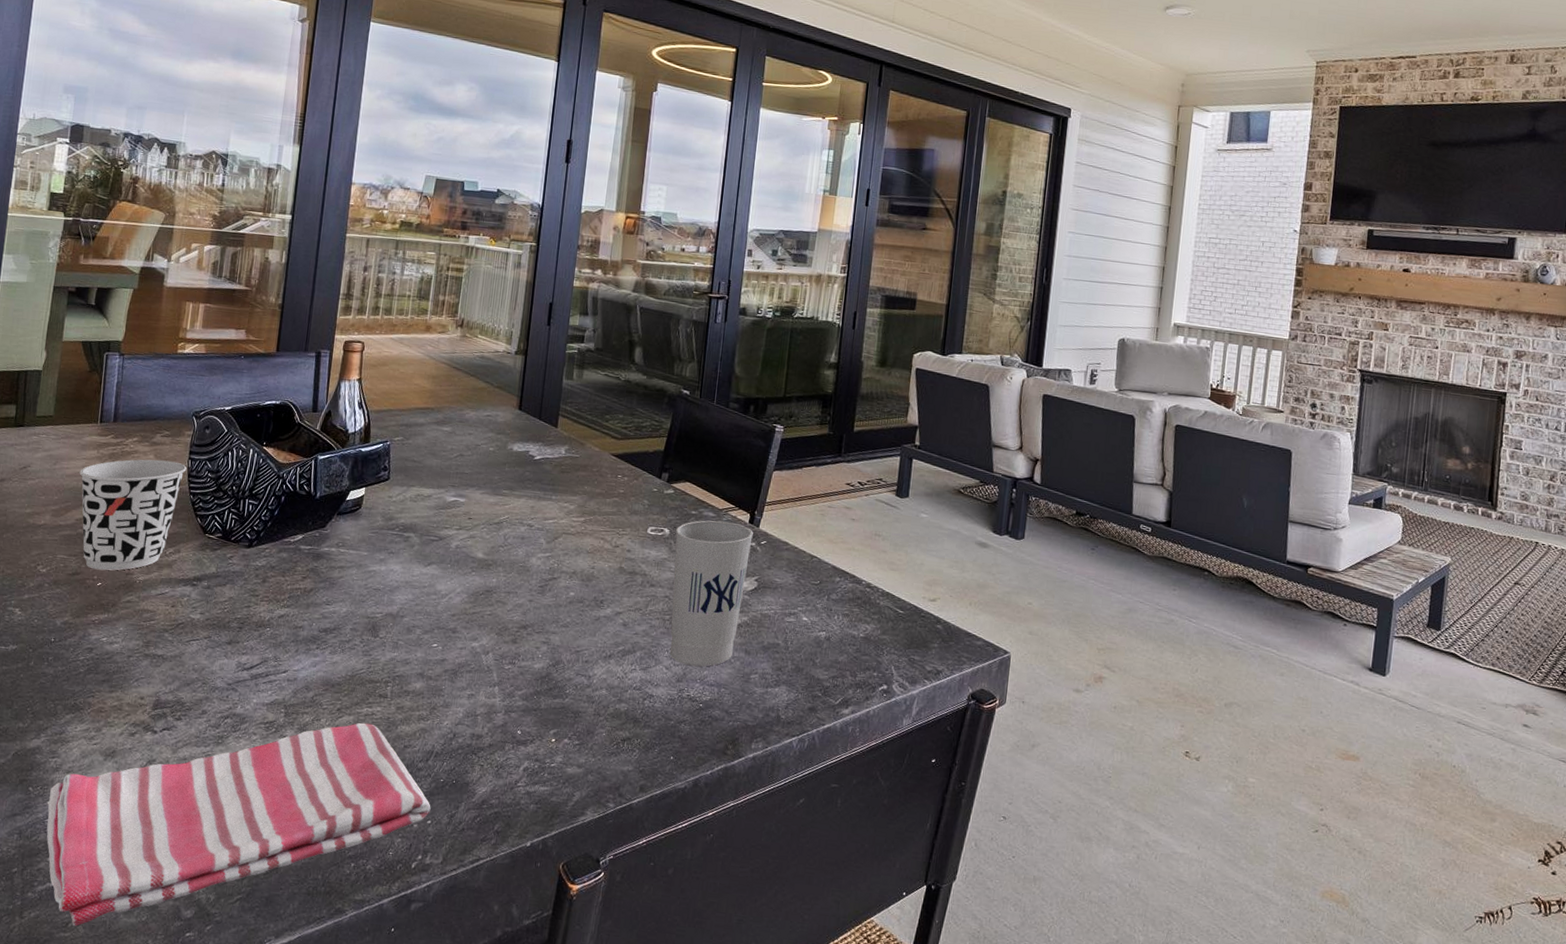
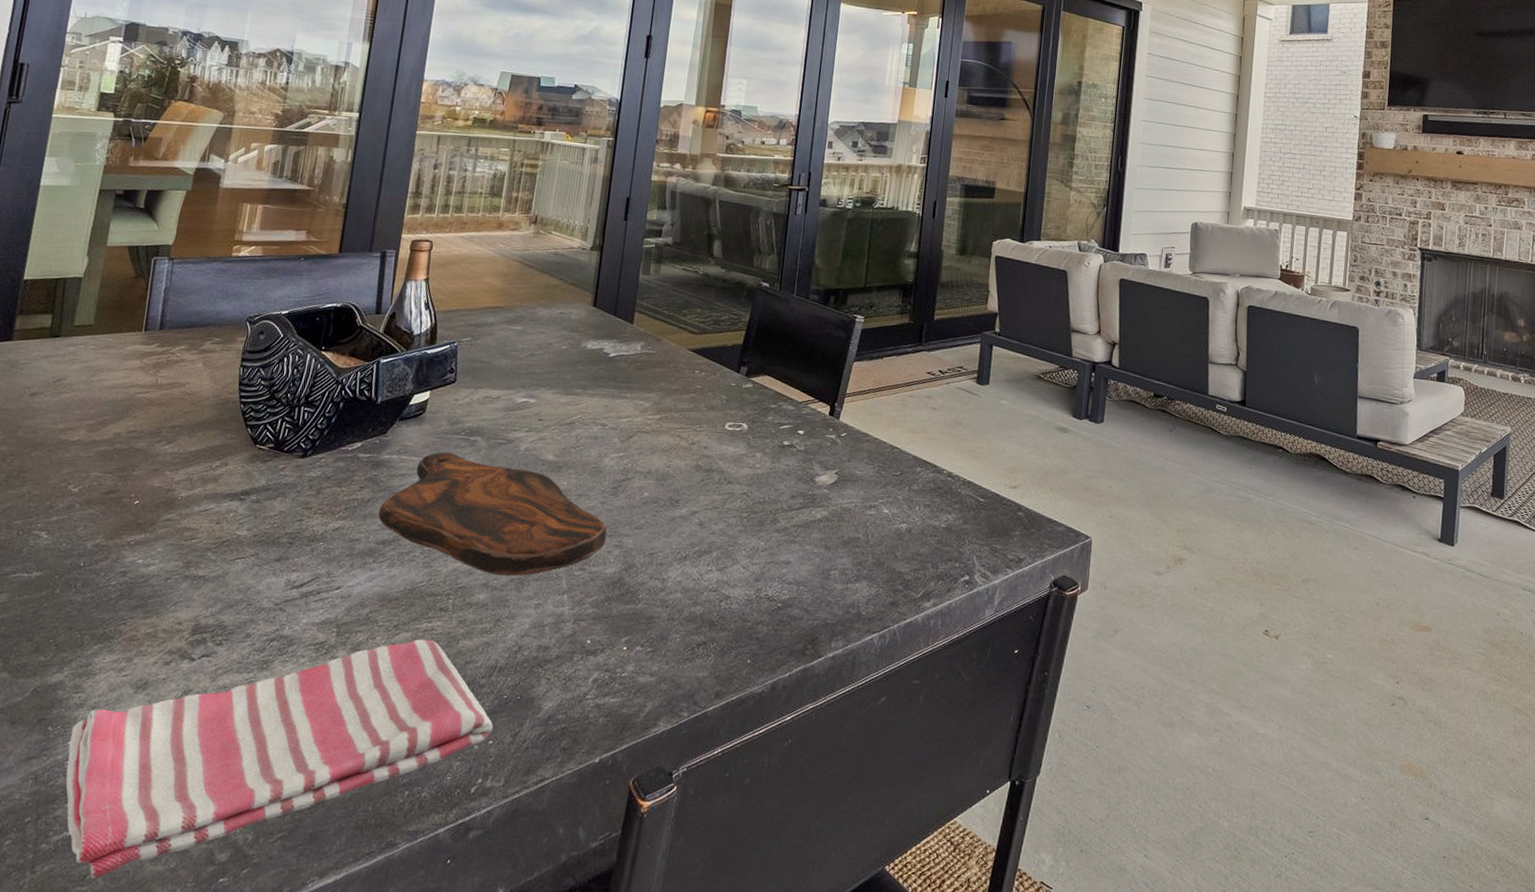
cup: present [79,459,187,571] -> none [119,368,238,488]
cutting board: none [320,546,535,668] -> present [378,452,607,576]
cup: present [669,520,753,667] -> none [747,413,833,565]

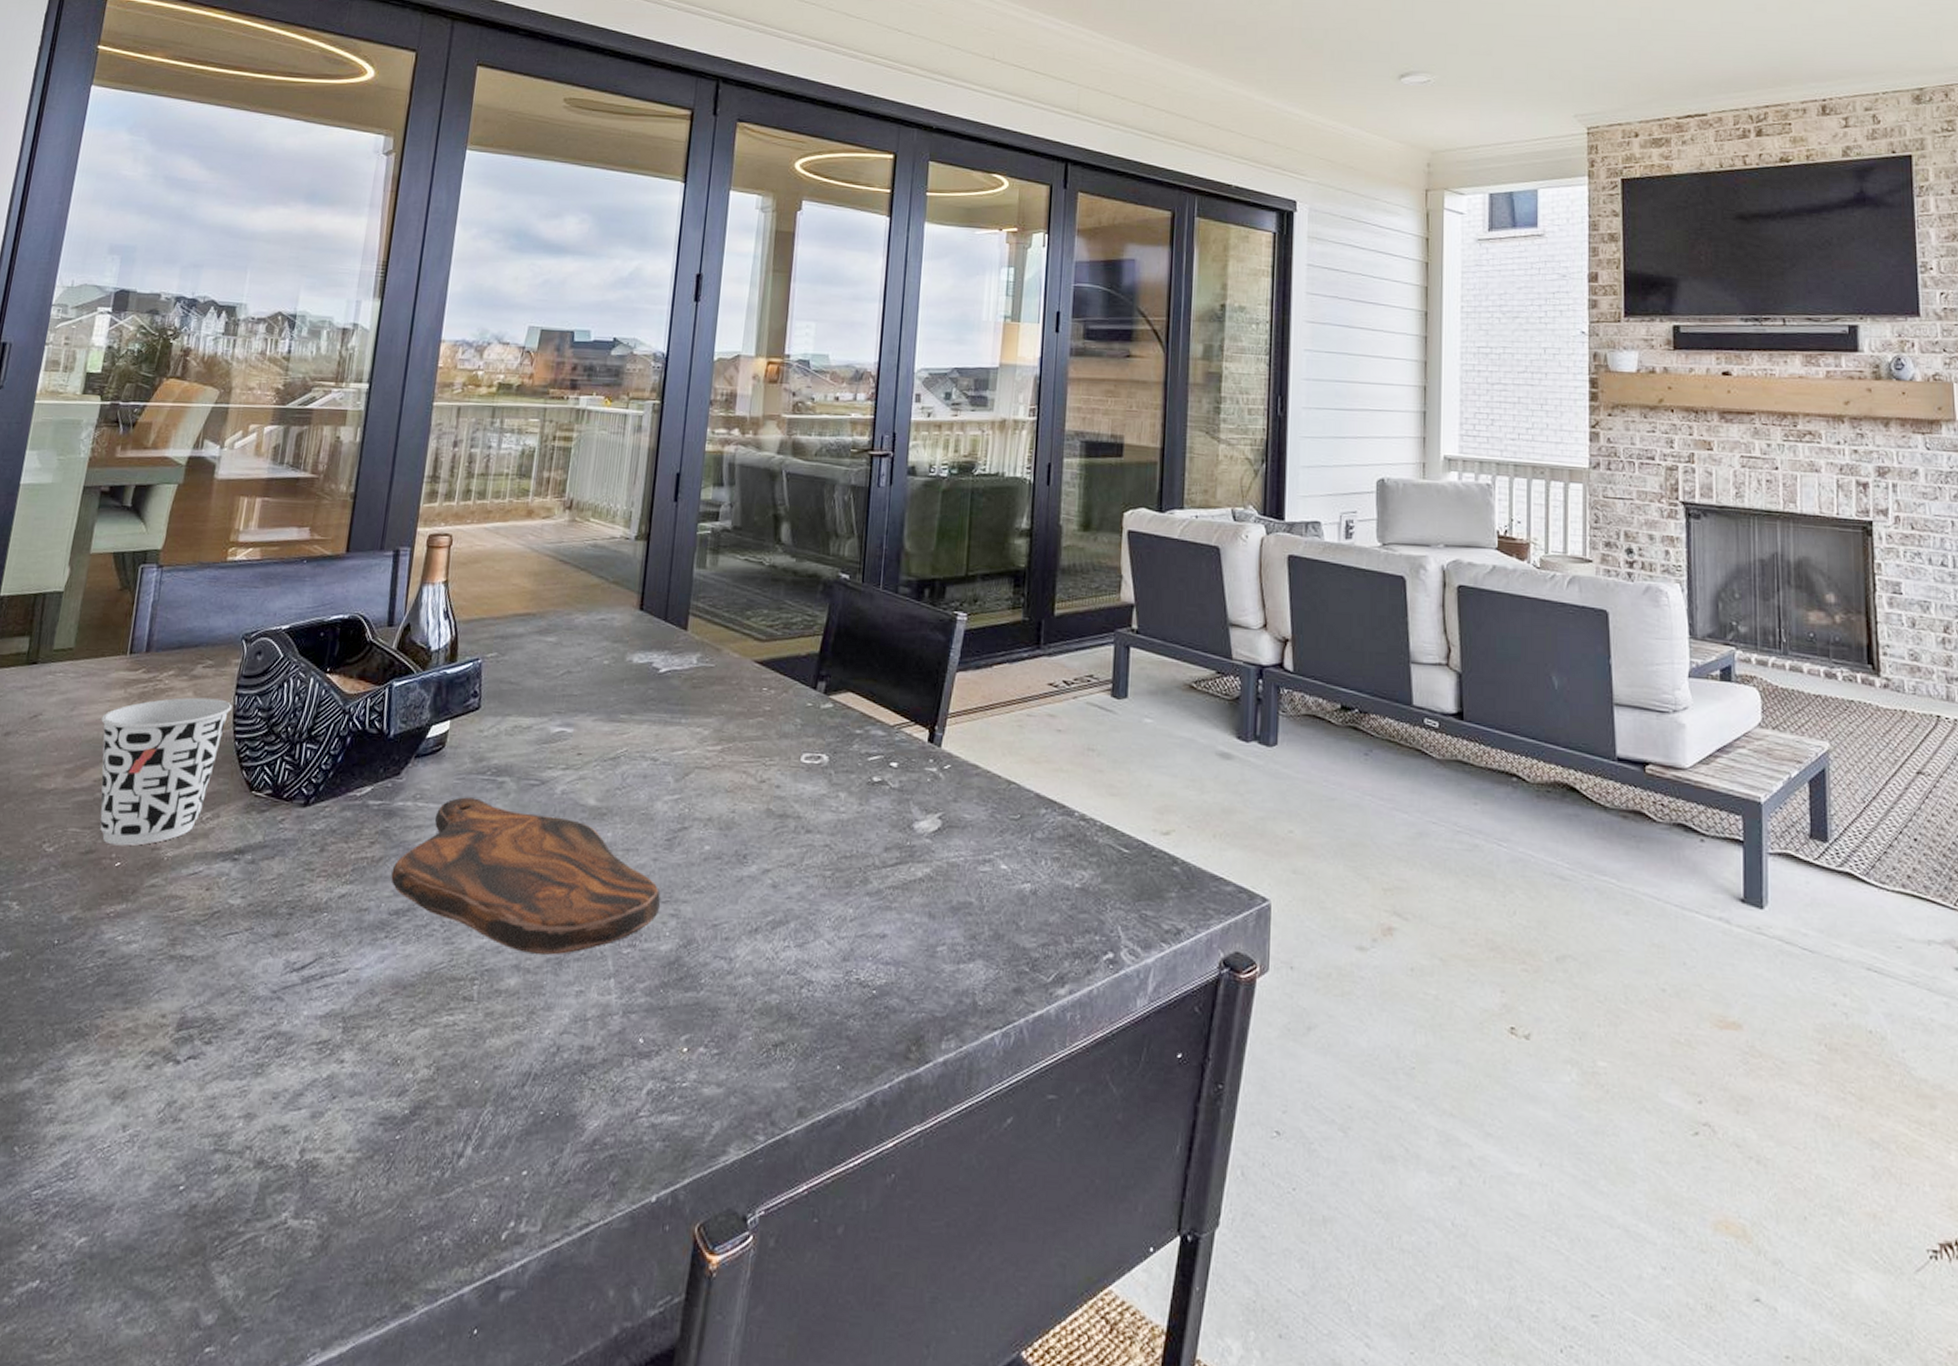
dish towel: present [65,639,493,879] -> none [32,1036,528,1344]
cup: none [119,368,238,488] -> present [100,697,232,846]

